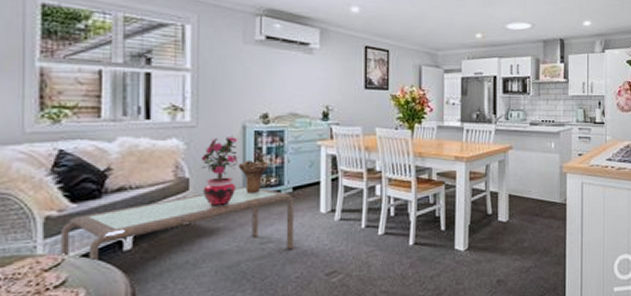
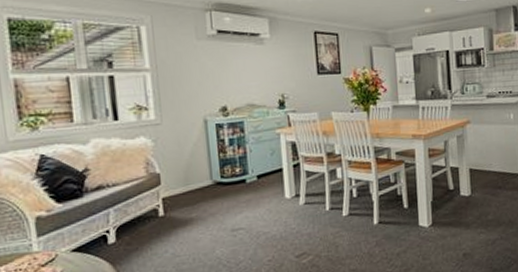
coffee table: present [61,186,295,262] -> none [51,177,265,256]
potted flower: present [201,135,239,207] -> none [169,130,204,199]
ceramic vessel: present [237,160,269,193] -> none [203,152,233,184]

